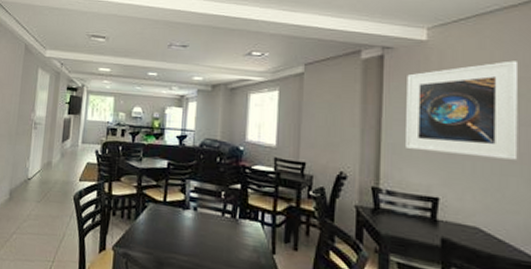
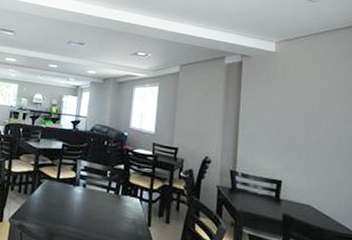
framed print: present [406,60,519,160] -> none [257,72,342,151]

